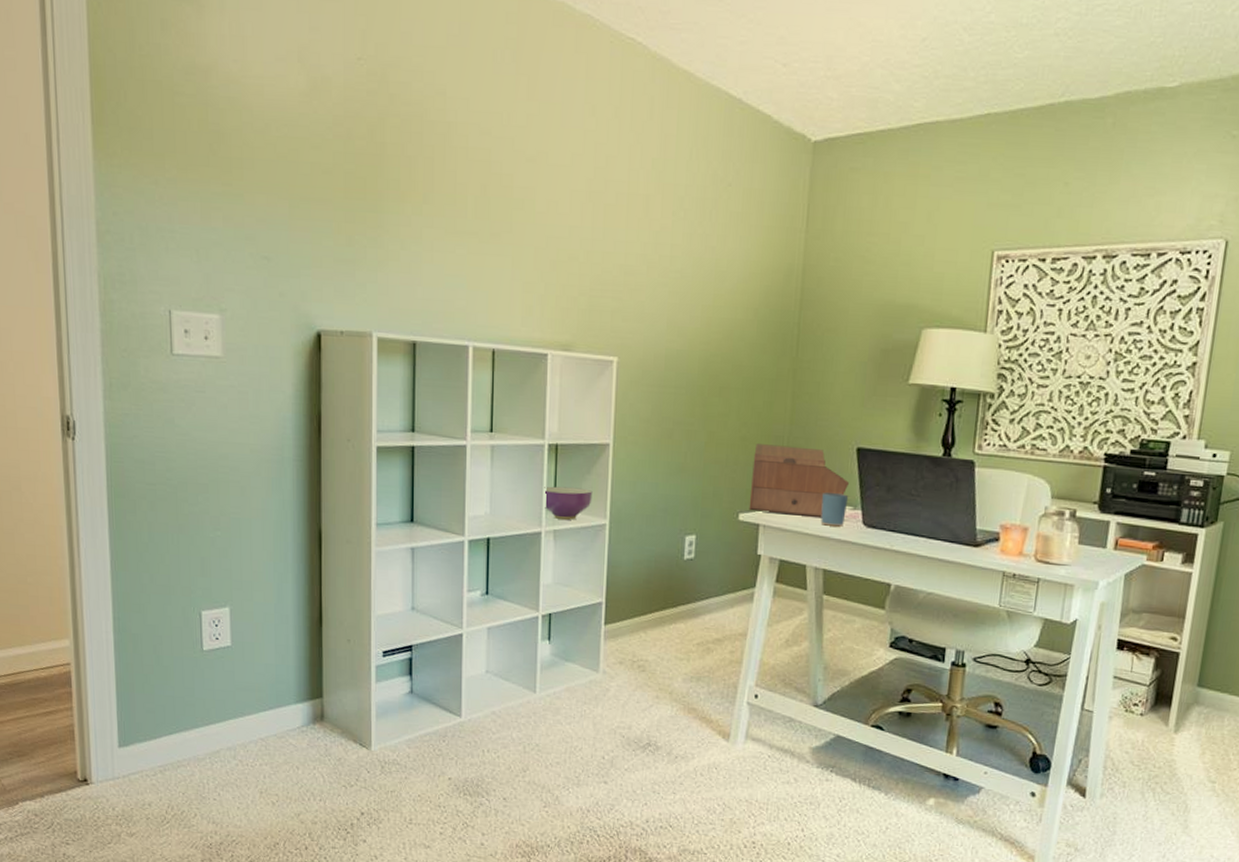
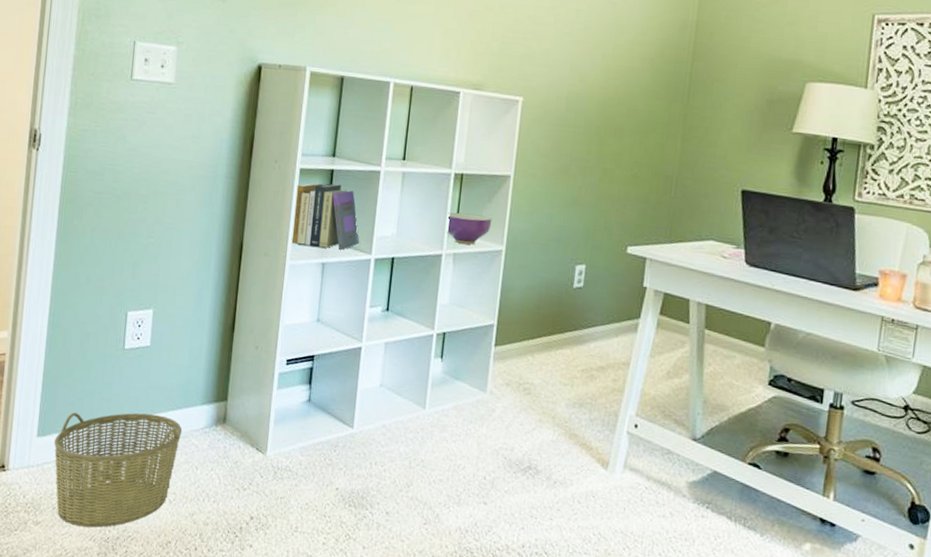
basket: none [138,716,278,835] -> present [54,412,183,528]
books: none [375,461,451,533] -> present [291,183,360,250]
sewing box: present [748,444,849,517] -> none [637,182,733,254]
mug: present [820,493,849,527] -> none [705,231,733,264]

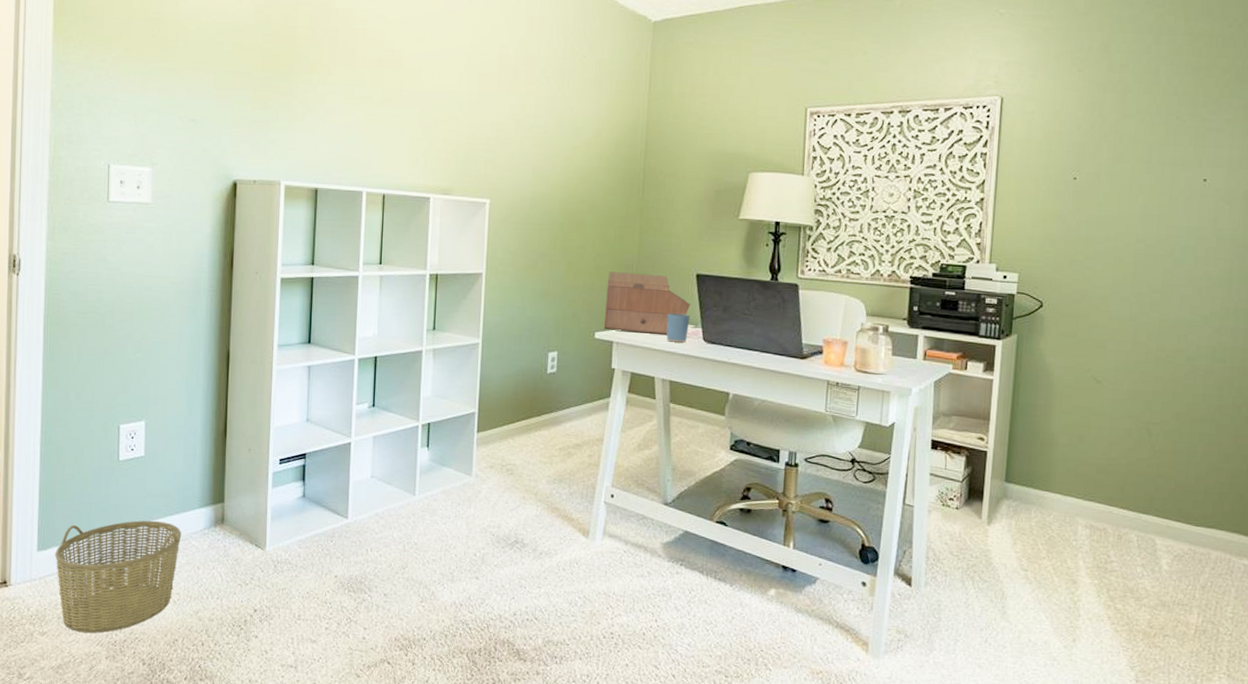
books: present [291,183,360,250] -> none [277,290,343,352]
bowl: present [447,212,492,245] -> none [425,310,468,340]
sewing box: none [637,182,733,254] -> present [603,272,690,335]
mug: none [705,231,733,264] -> present [666,313,690,343]

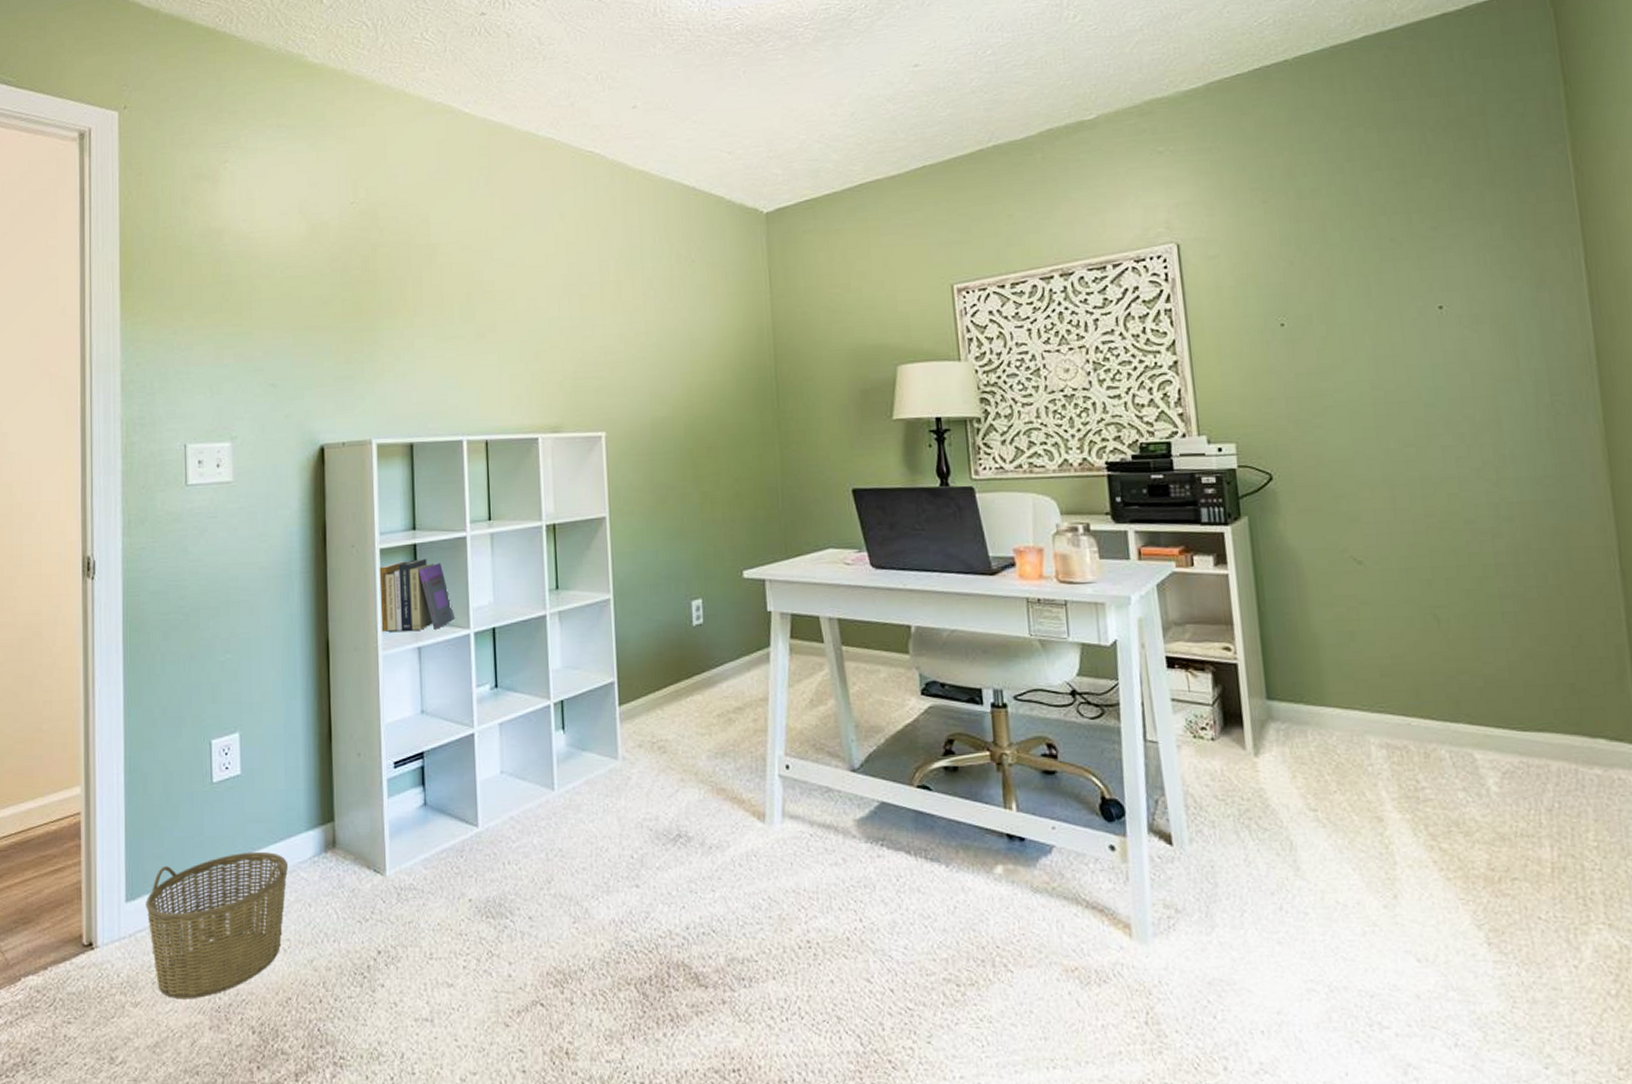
books: none [277,290,343,352] -> present [379,558,456,632]
sewing box: present [603,272,690,335] -> none [749,495,850,567]
mug: present [666,313,690,343] -> none [825,537,852,572]

